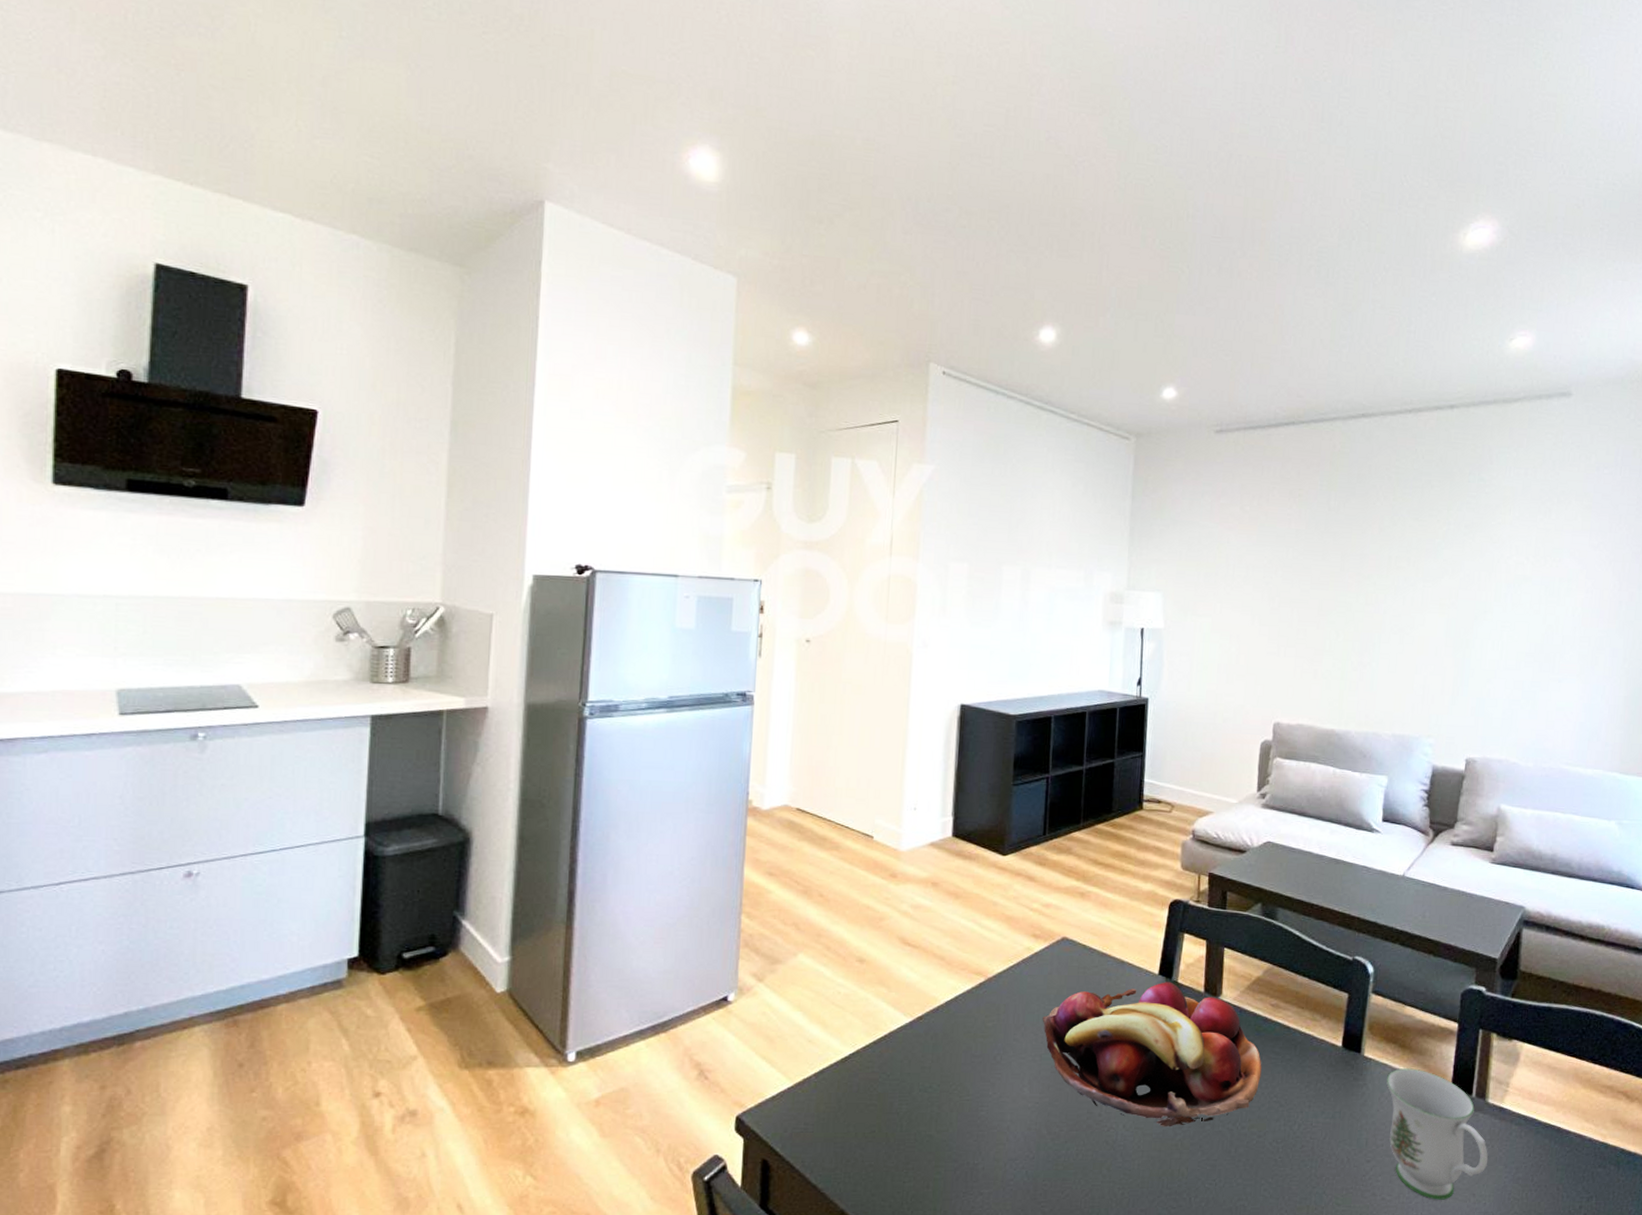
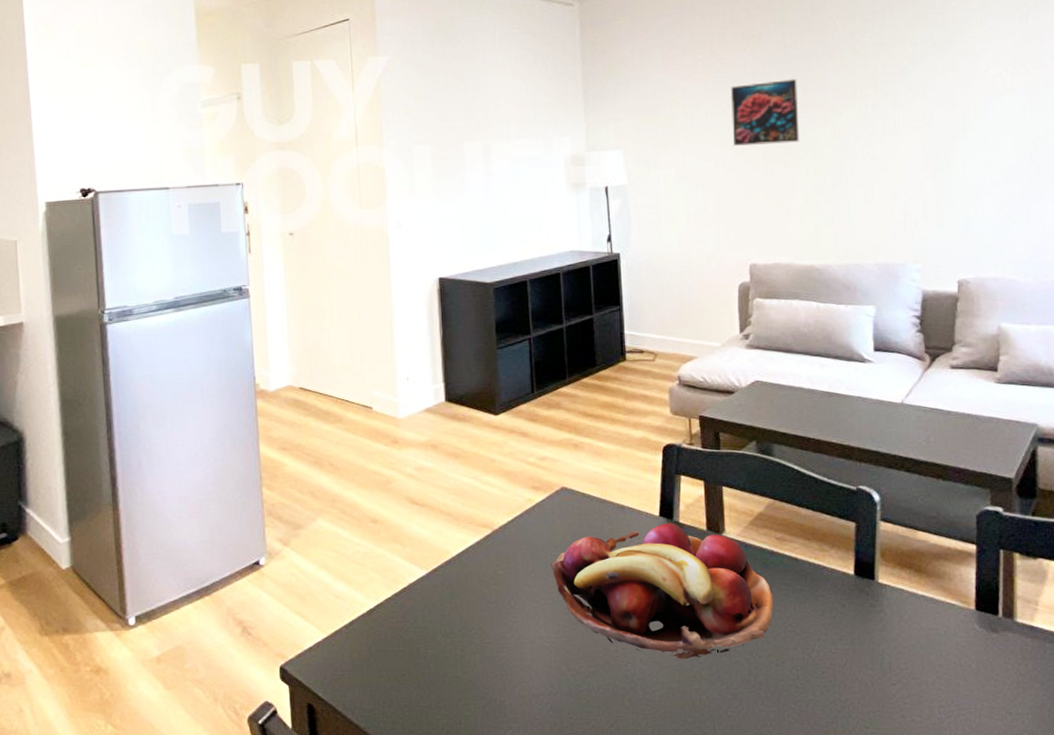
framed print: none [1271,541,1337,606] -> present [730,78,800,146]
mug: present [1386,1067,1488,1200] -> none [905,591,1022,720]

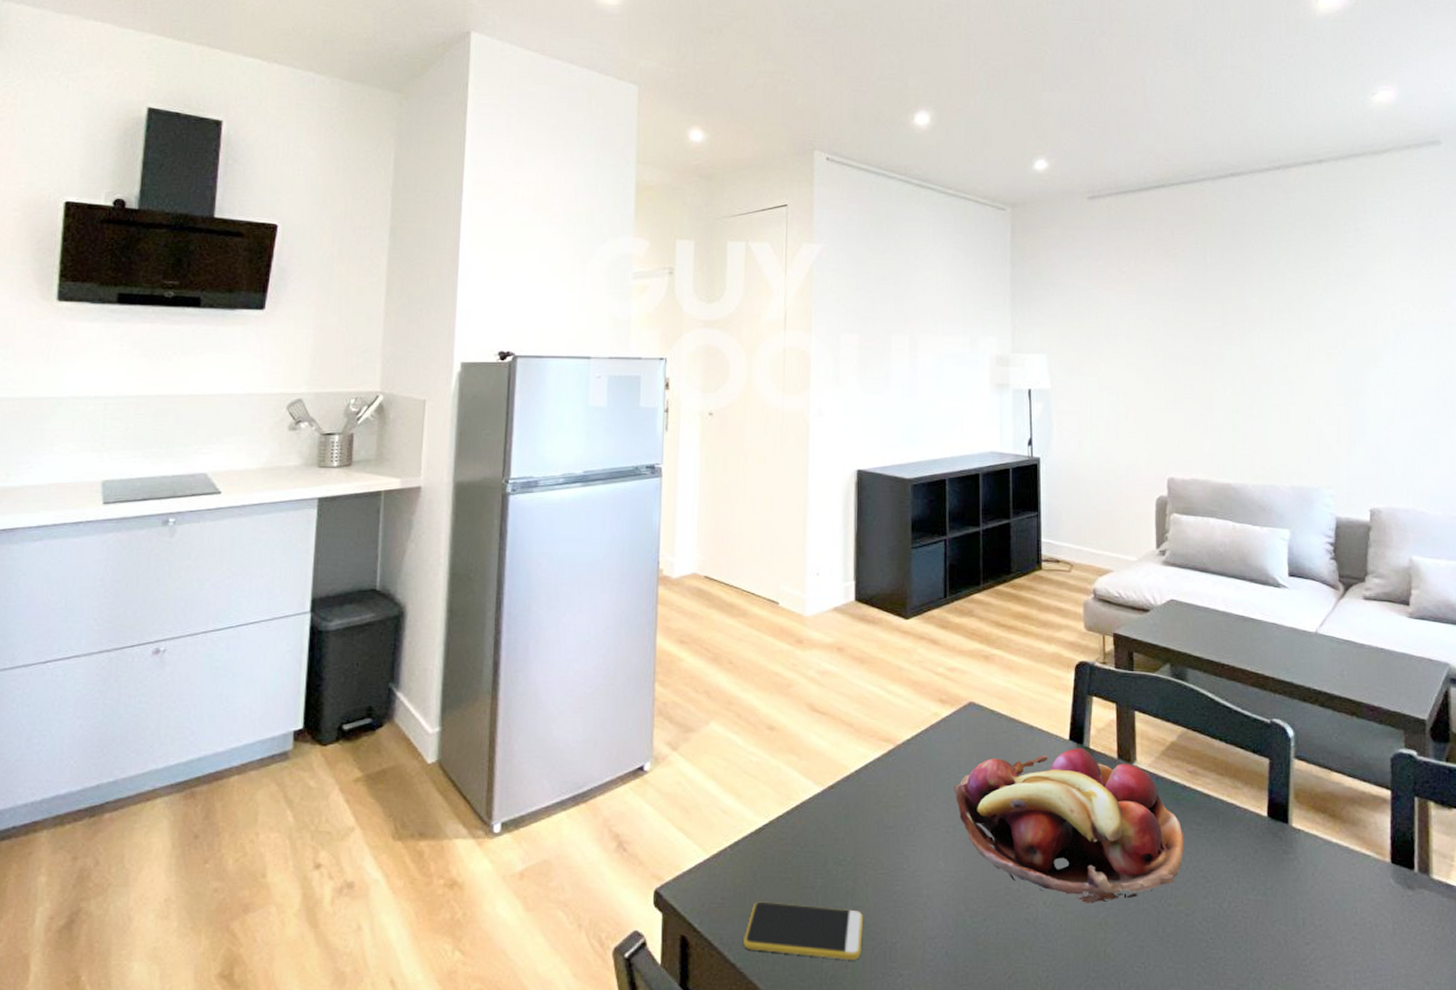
smartphone: none [364,671,474,717] -> present [743,901,864,960]
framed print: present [730,78,800,146] -> none [1153,297,1218,360]

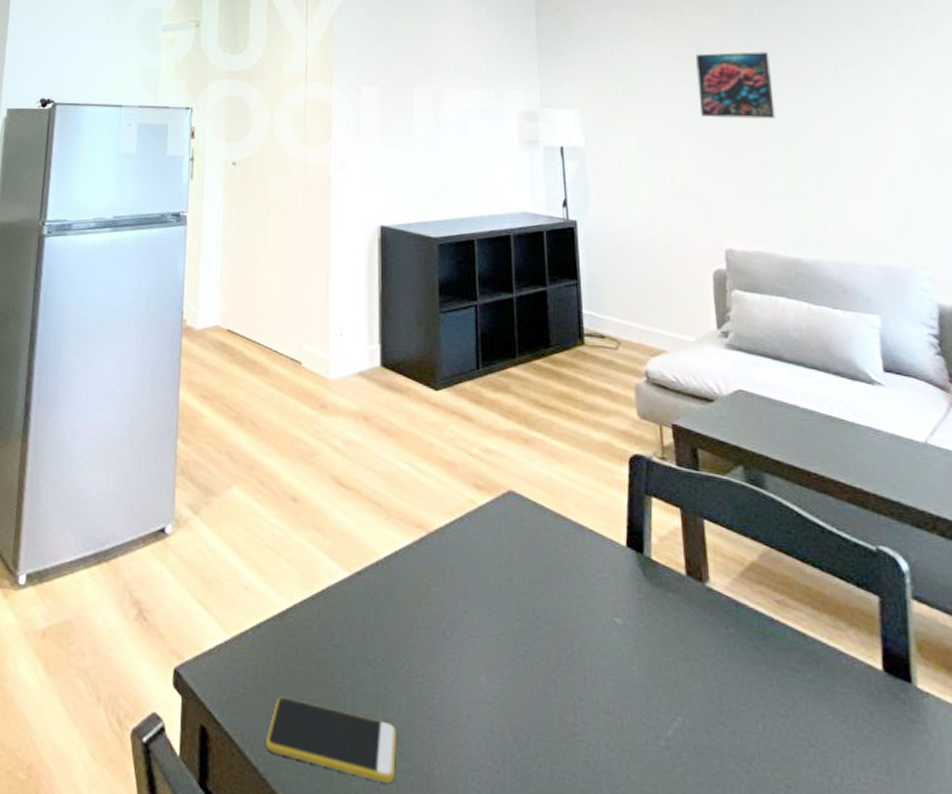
fruit basket: present [953,747,1184,904] -> none [494,556,777,755]
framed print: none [1153,297,1218,360] -> present [695,51,776,119]

